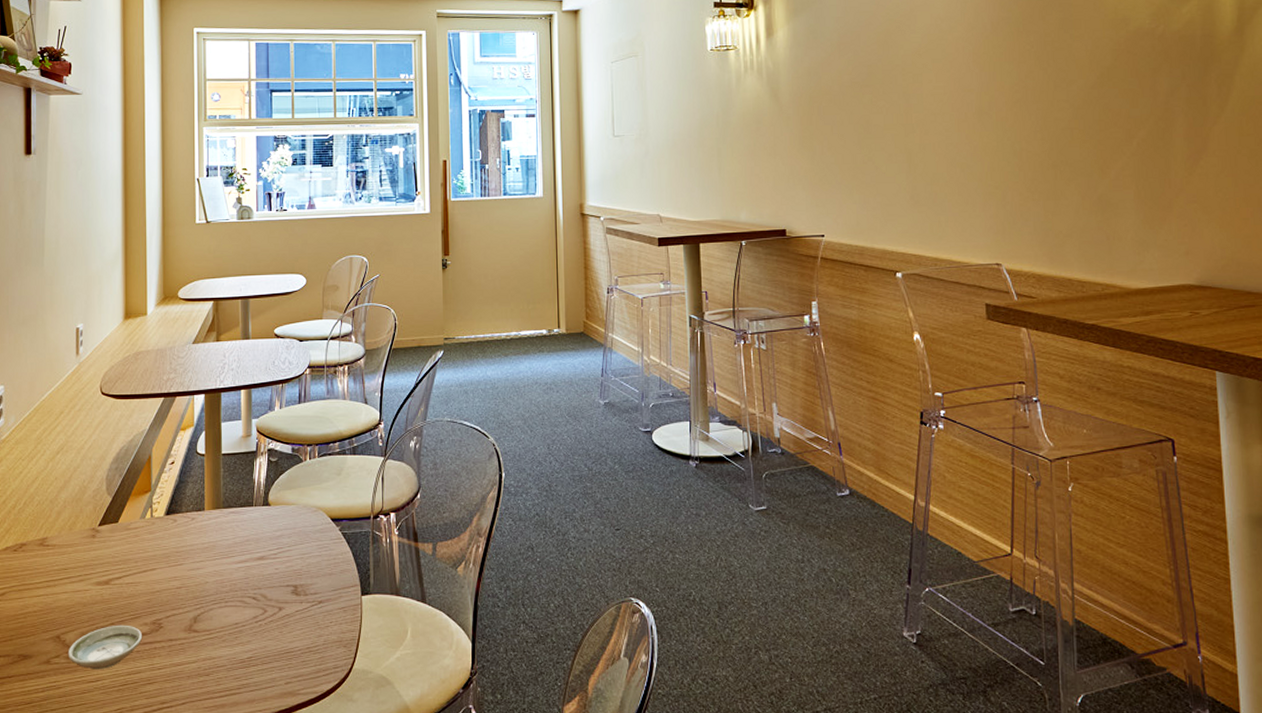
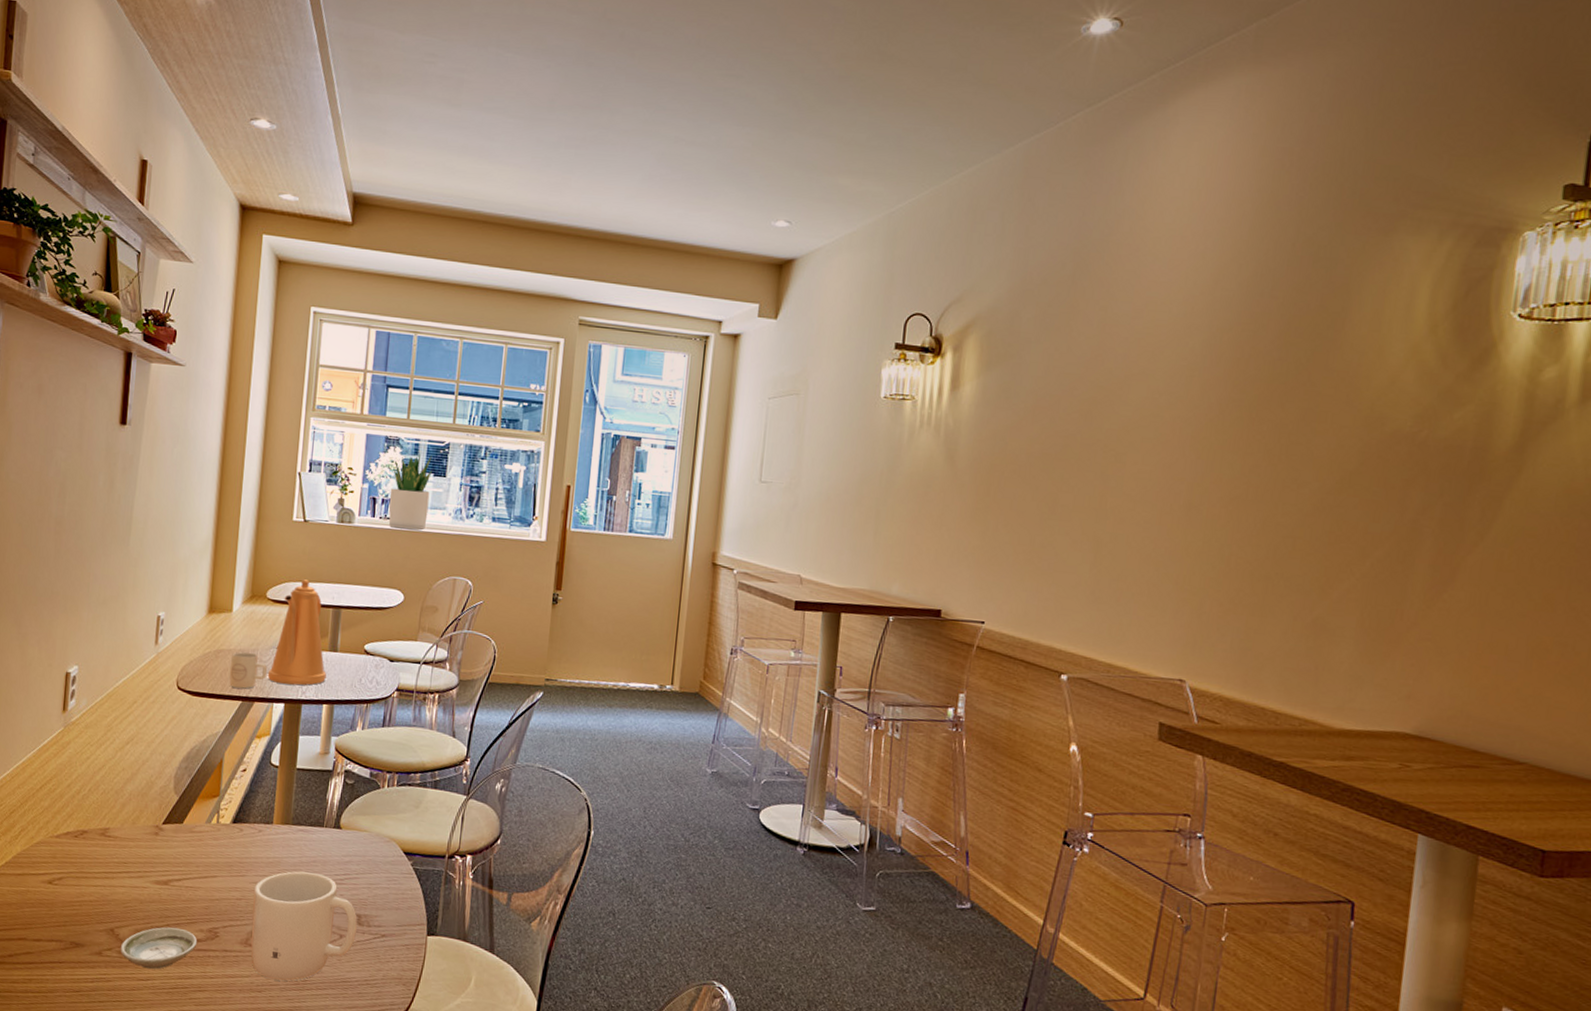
mug: none [149,350,186,386] -> present [229,652,268,689]
coffee pot: none [186,276,241,376] -> present [267,579,326,686]
mug: none [192,551,295,661] -> present [250,871,358,982]
planter: none [283,148,320,218] -> present [388,453,432,530]

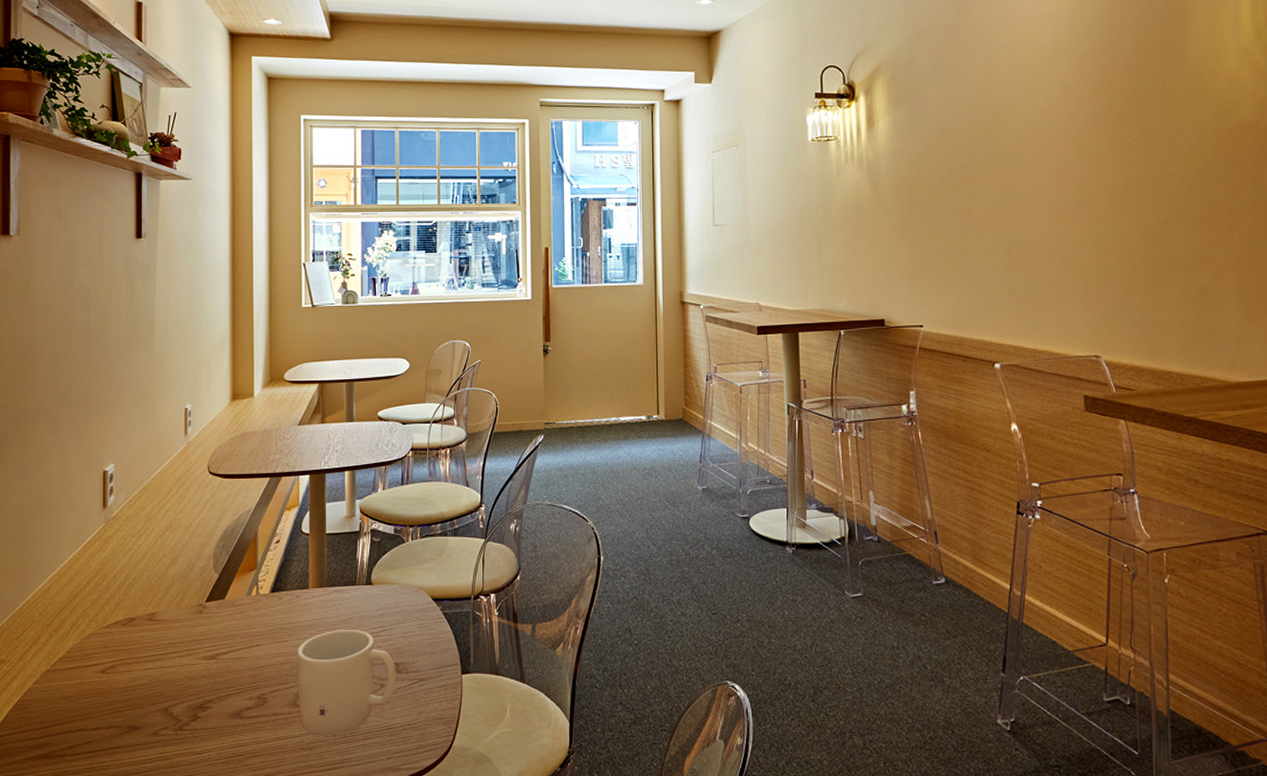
saucer: present [120,927,198,970] -> none [175,698,248,742]
mug: present [229,652,268,689] -> none [256,431,291,466]
coffee pot: present [267,579,326,686] -> none [291,359,345,457]
planter: present [388,453,432,530] -> none [387,234,424,303]

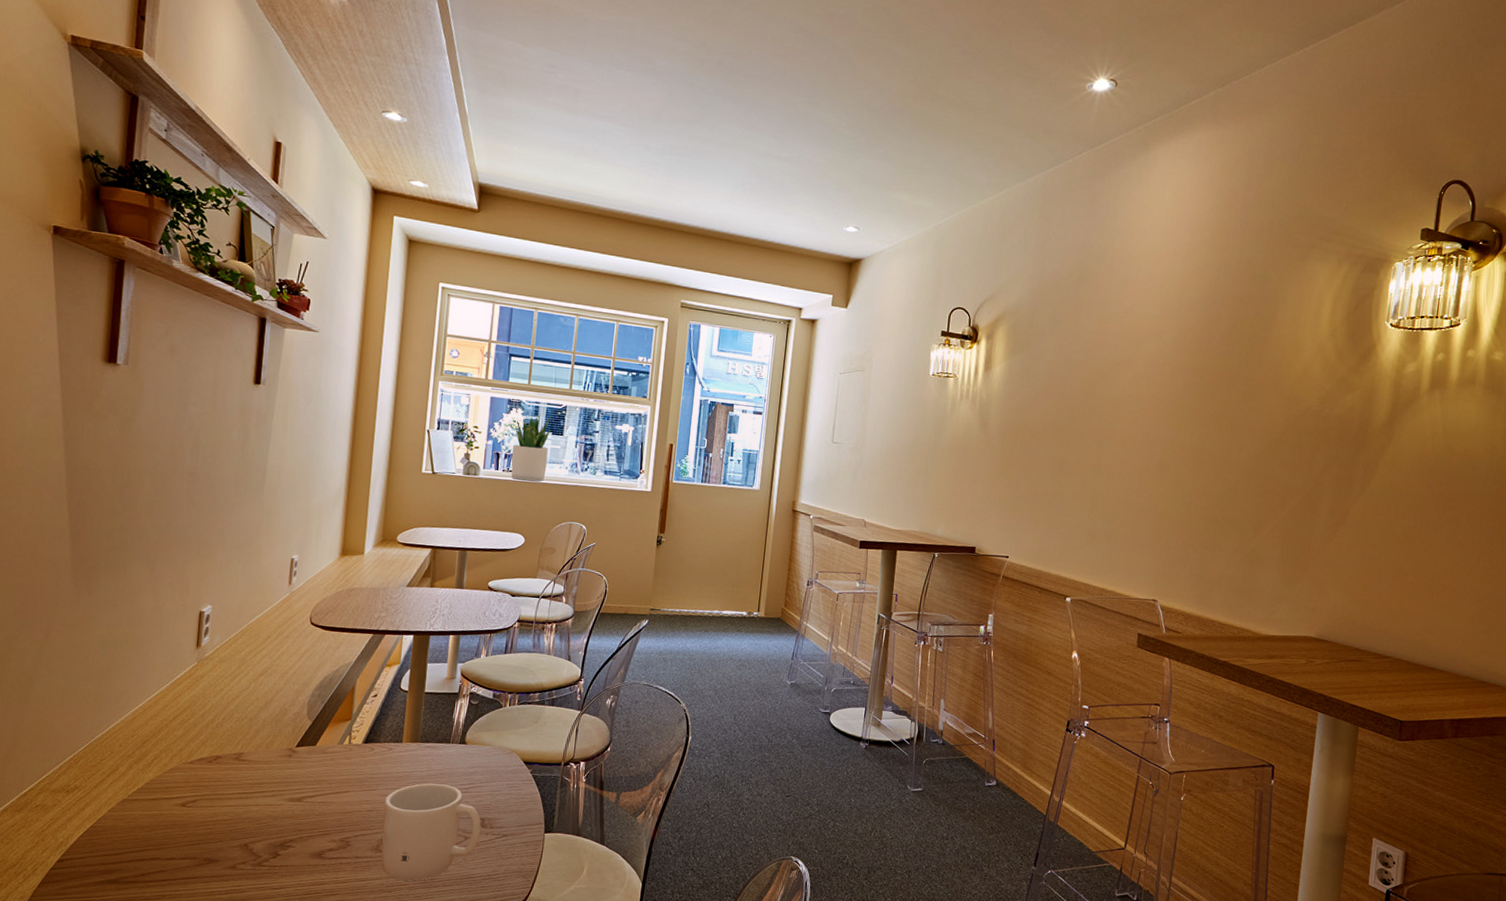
planter: none [387,234,424,303] -> present [511,415,551,482]

